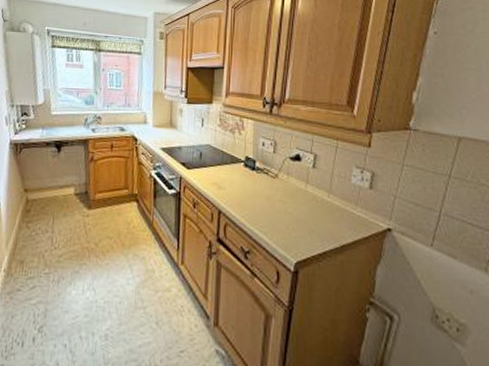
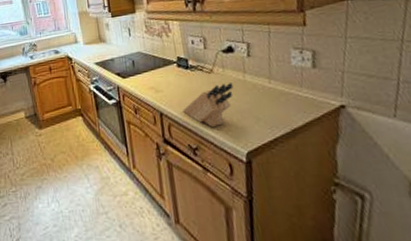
knife block: none [242,190,294,233] -> present [183,83,234,128]

